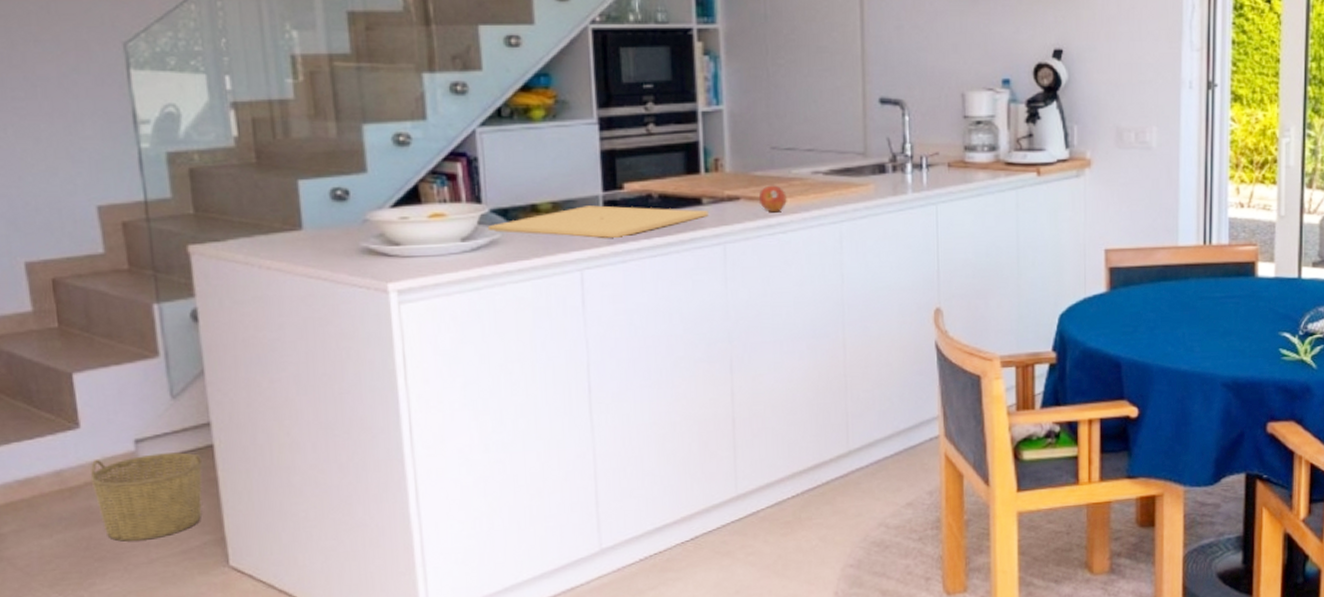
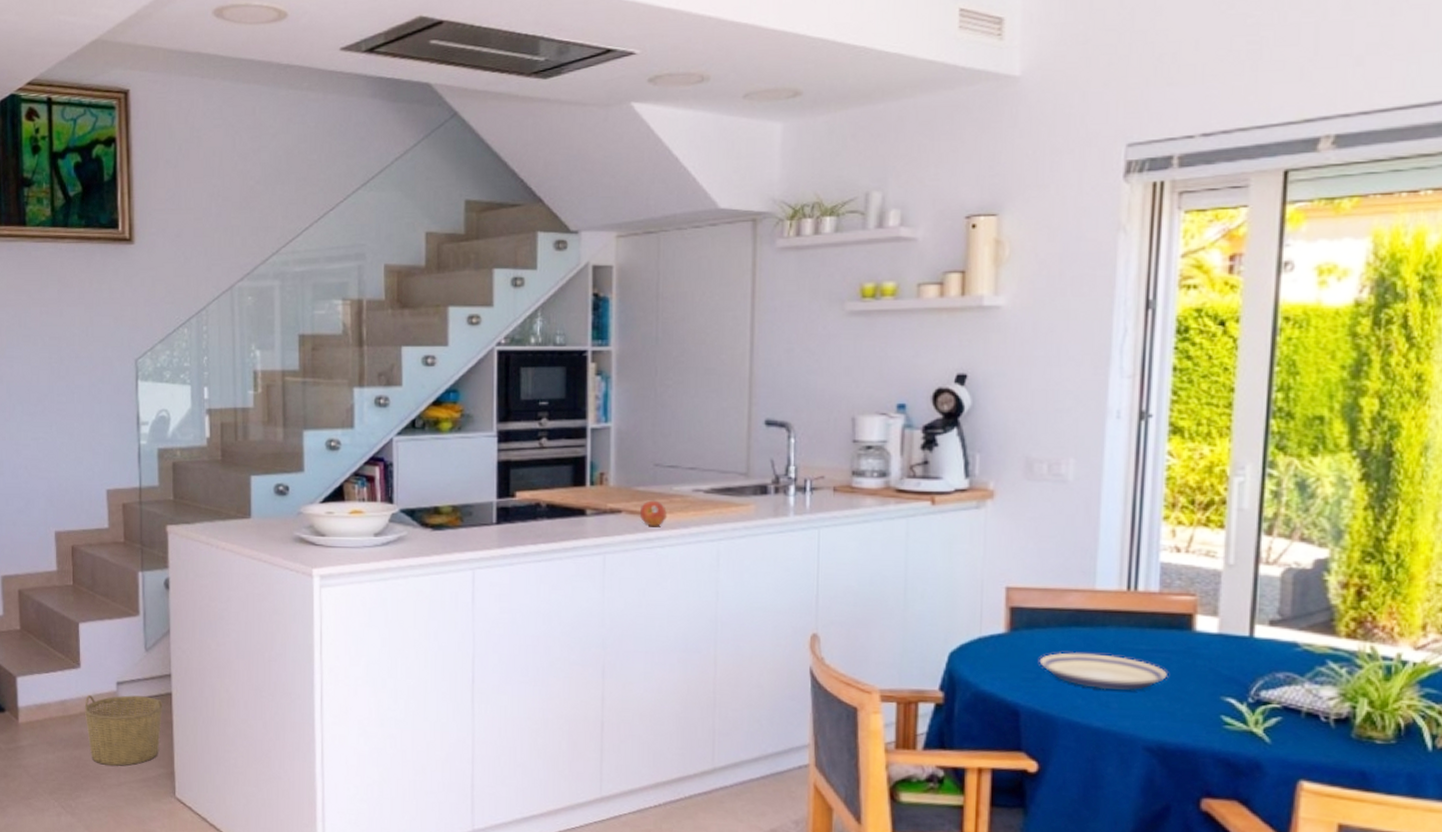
cutting board: present [487,205,709,239] -> none [396,511,591,543]
plate: none [1135,304,1237,336] -> present [1039,652,1167,690]

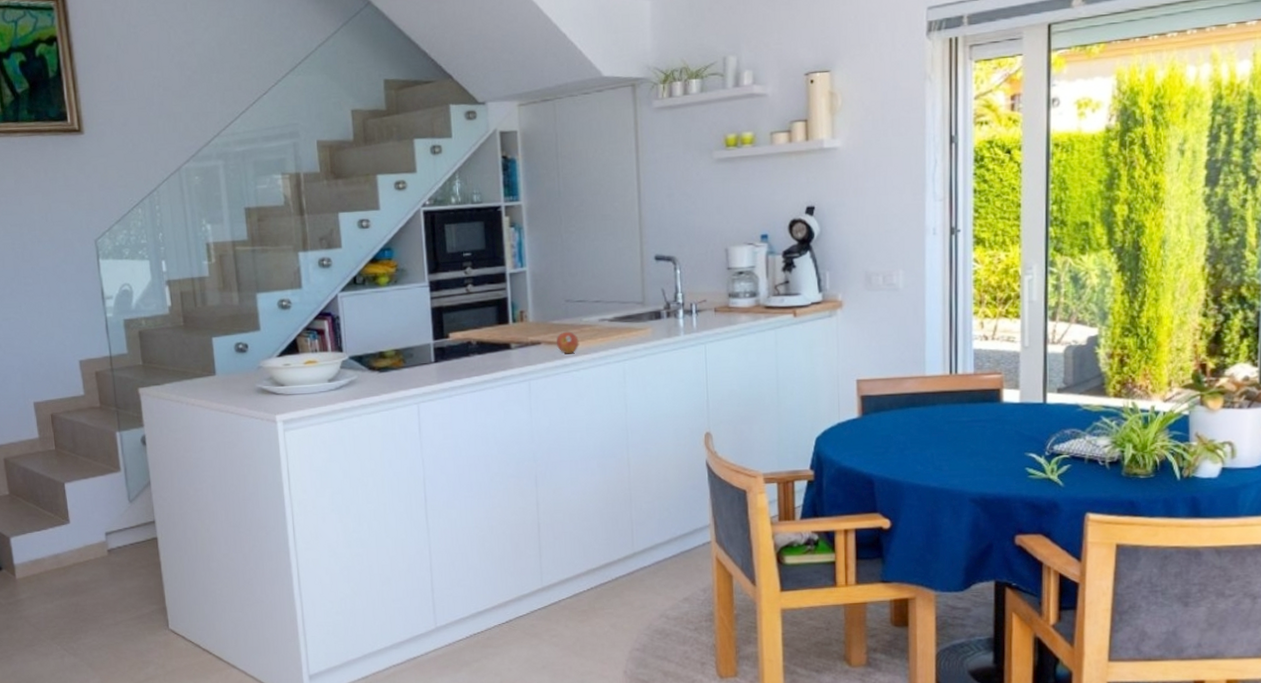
basket: present [84,695,163,766] -> none [77,543,151,608]
plate: present [1039,652,1167,690] -> none [886,427,984,456]

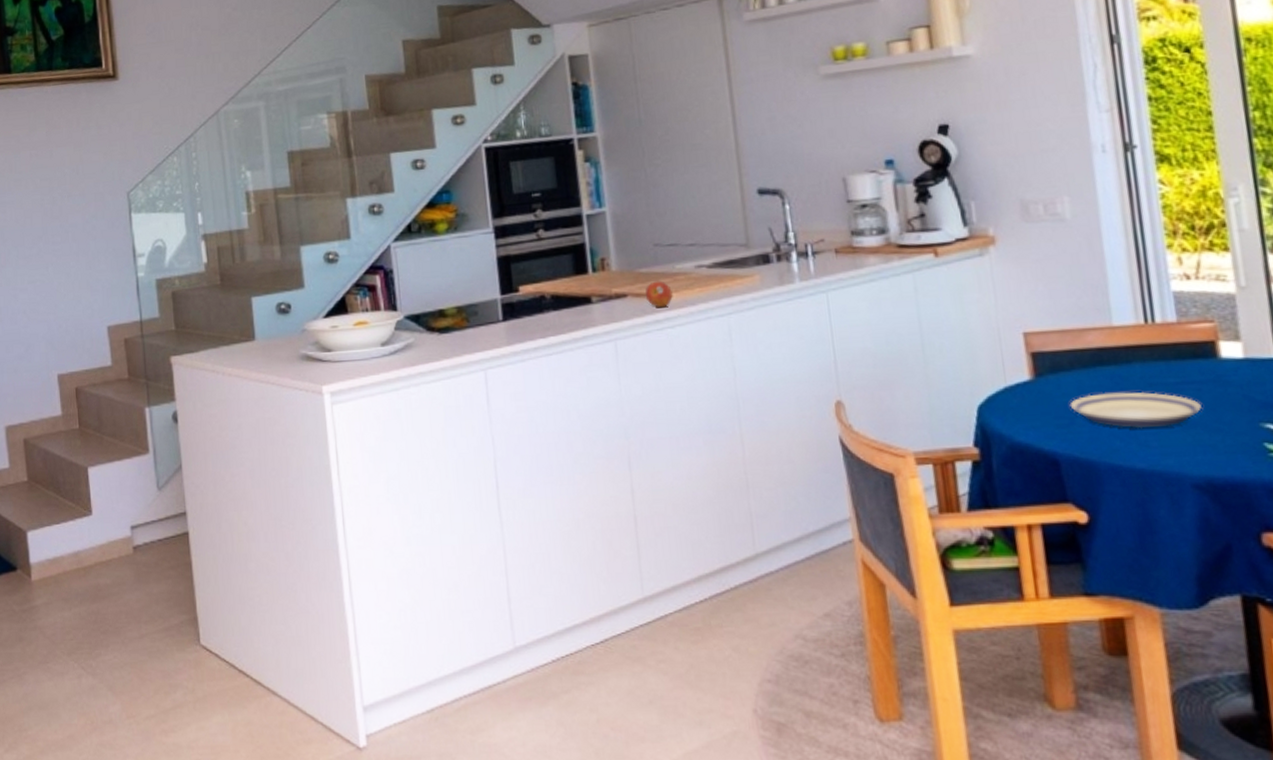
plate: none [886,427,984,456] -> present [1069,392,1202,429]

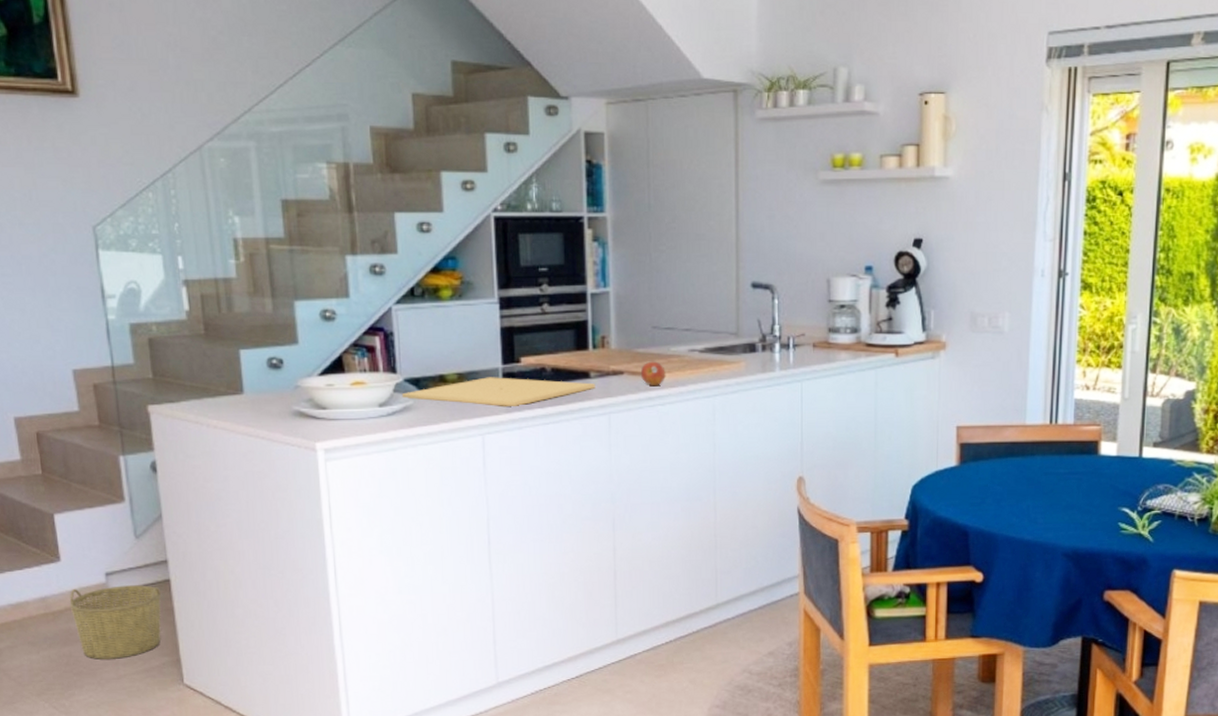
basket: none [99,538,181,617] -> present [69,585,162,660]
cutting board: none [402,308,599,339] -> present [401,377,596,407]
plate: present [1069,392,1202,429] -> none [983,479,1080,509]

